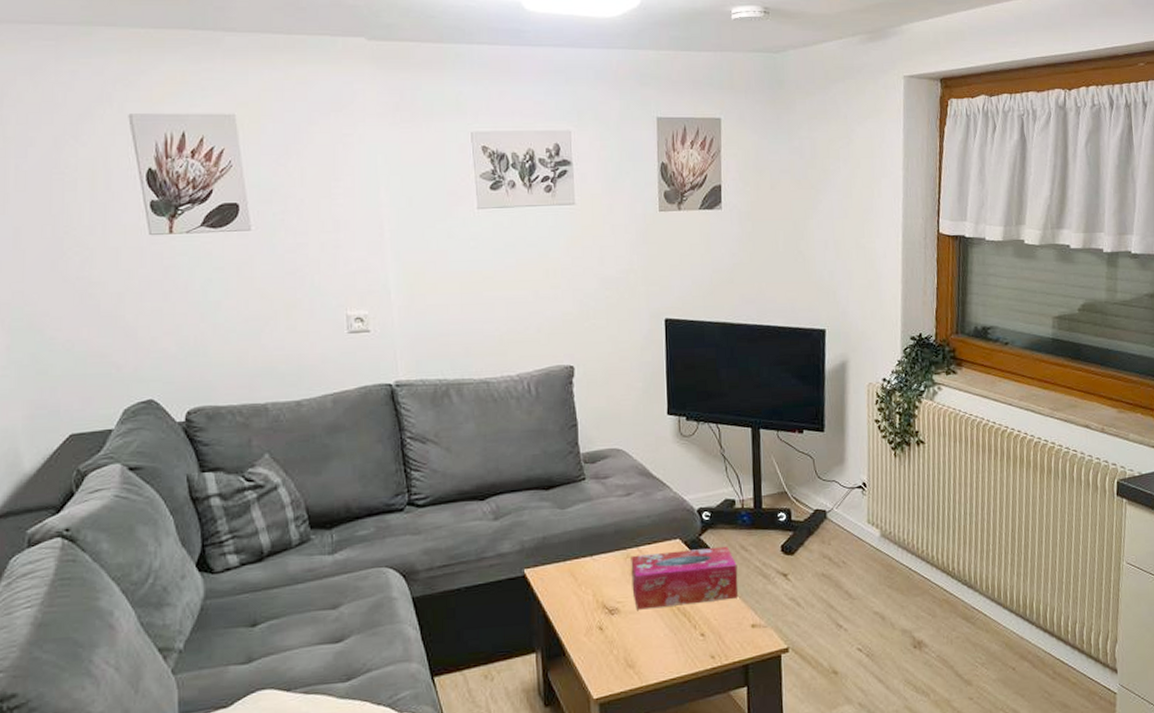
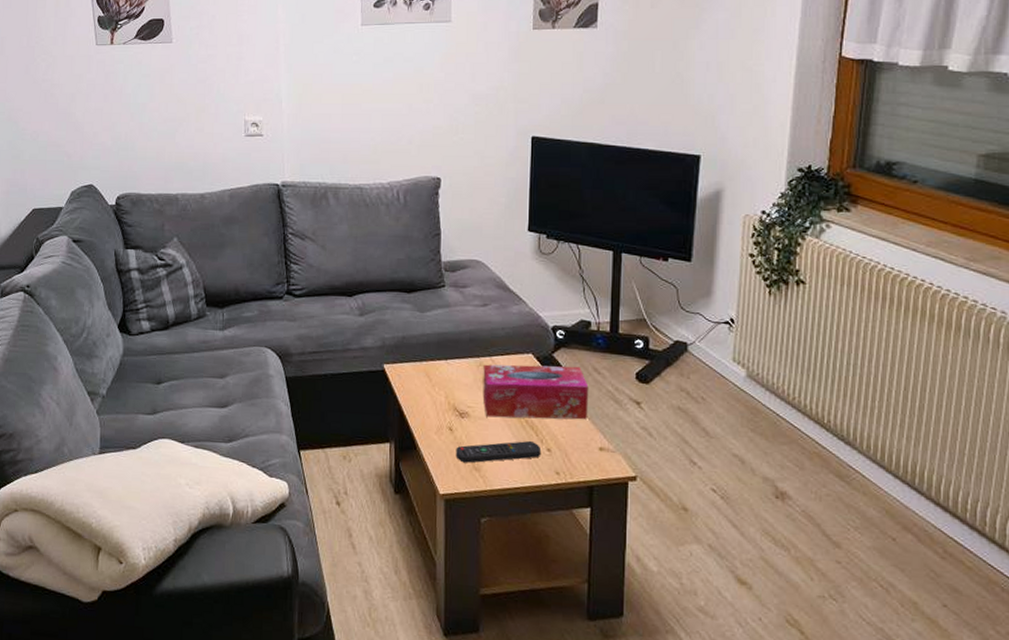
remote control: none [607,628,694,662] -> present [455,440,540,463]

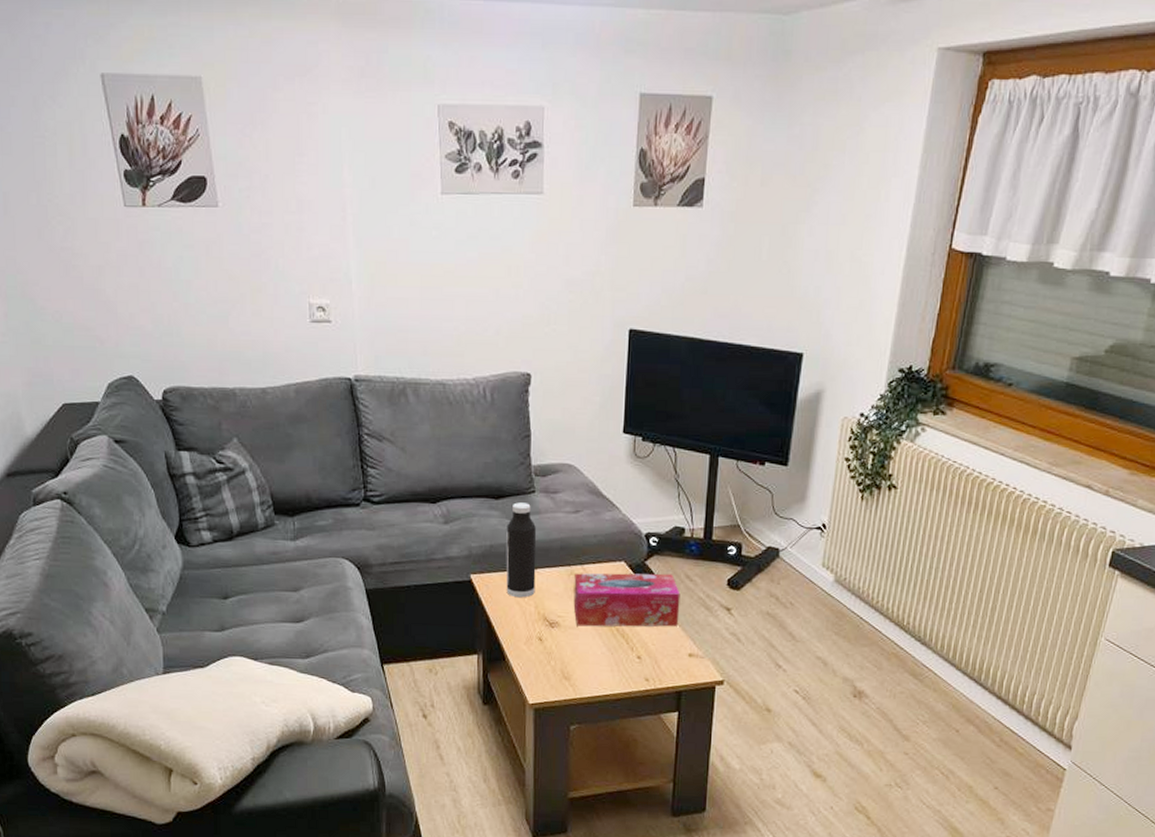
water bottle: none [417,296,447,388] -> present [506,502,537,598]
remote control: present [455,440,540,463] -> none [545,648,631,673]

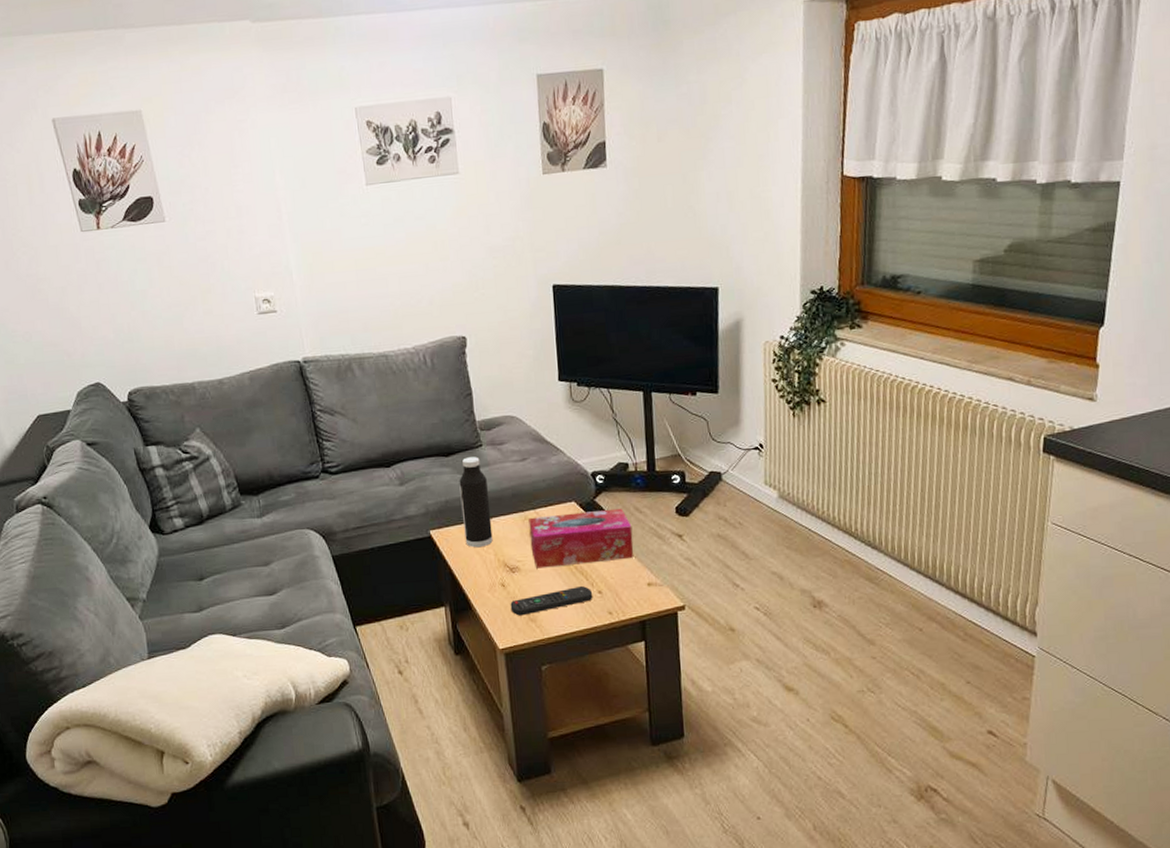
remote control: none [545,648,631,673] -> present [510,585,592,616]

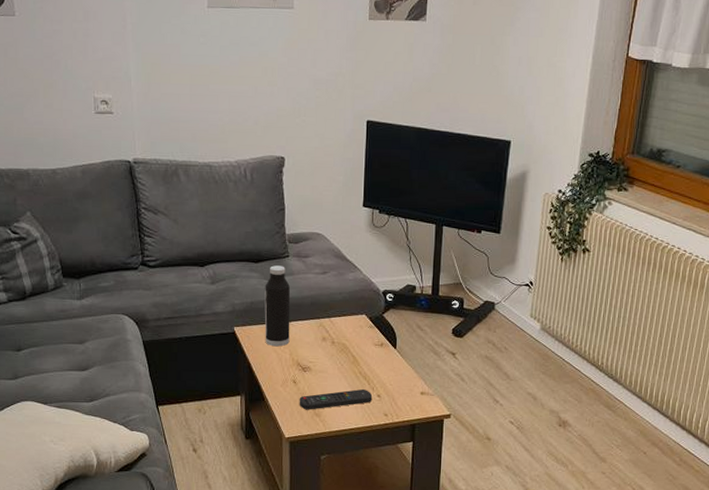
tissue box: present [528,508,634,569] -> none [322,324,413,370]

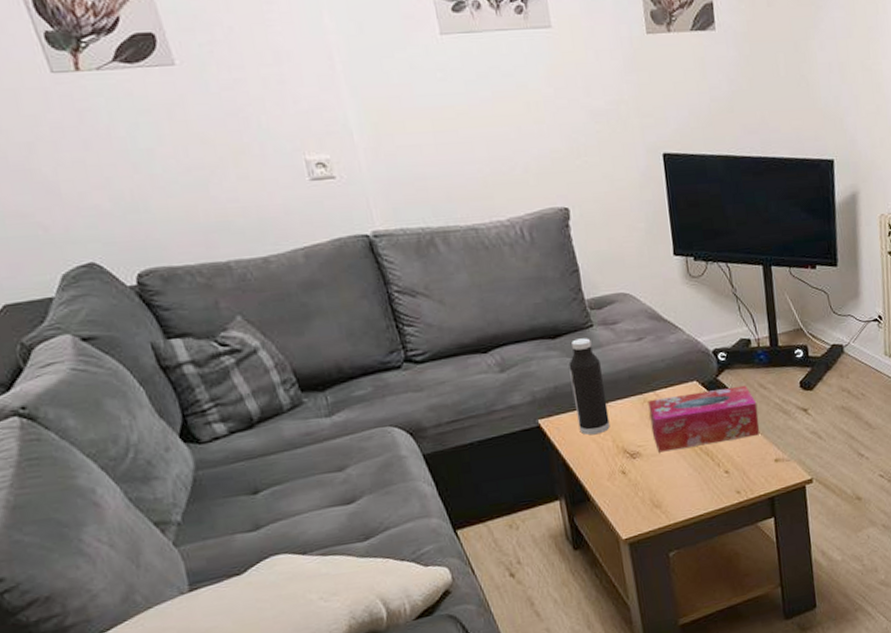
remote control: present [299,388,372,410] -> none [632,466,719,503]
tissue box: none [322,324,413,370] -> present [648,385,760,453]

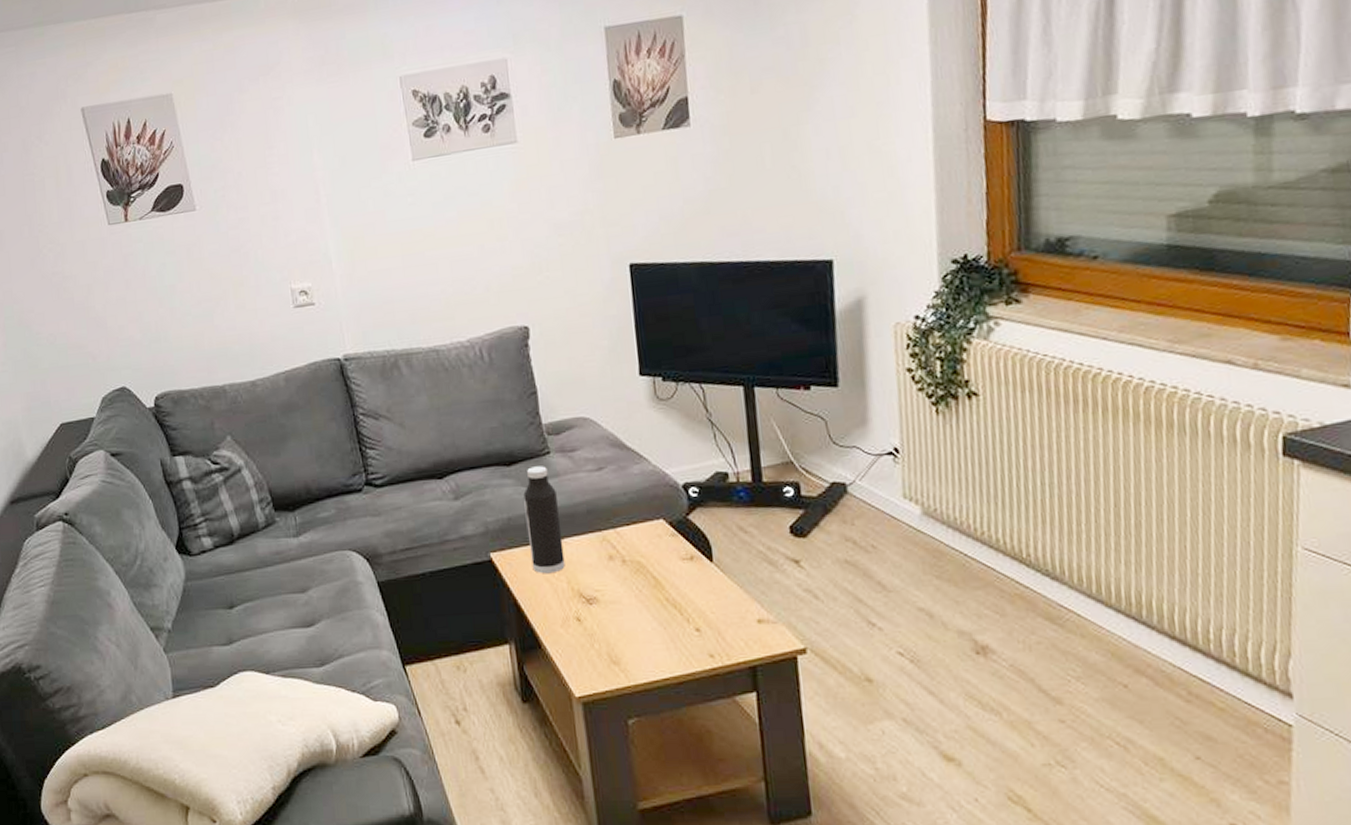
tissue box: present [648,385,760,453] -> none [607,527,739,600]

